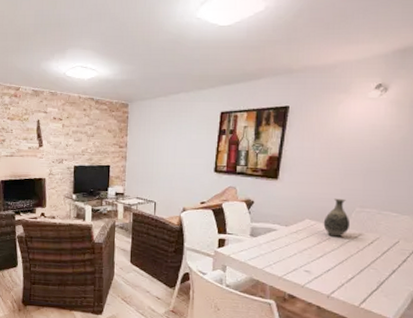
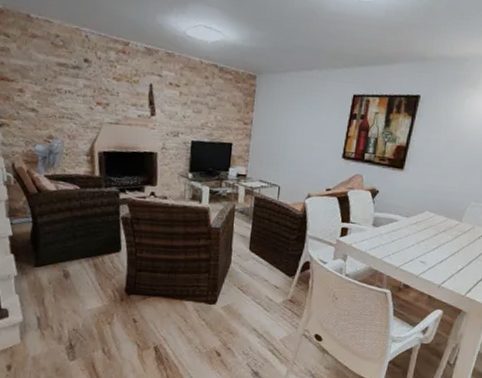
vase: present [323,198,351,238] -> none [441,192,465,231]

